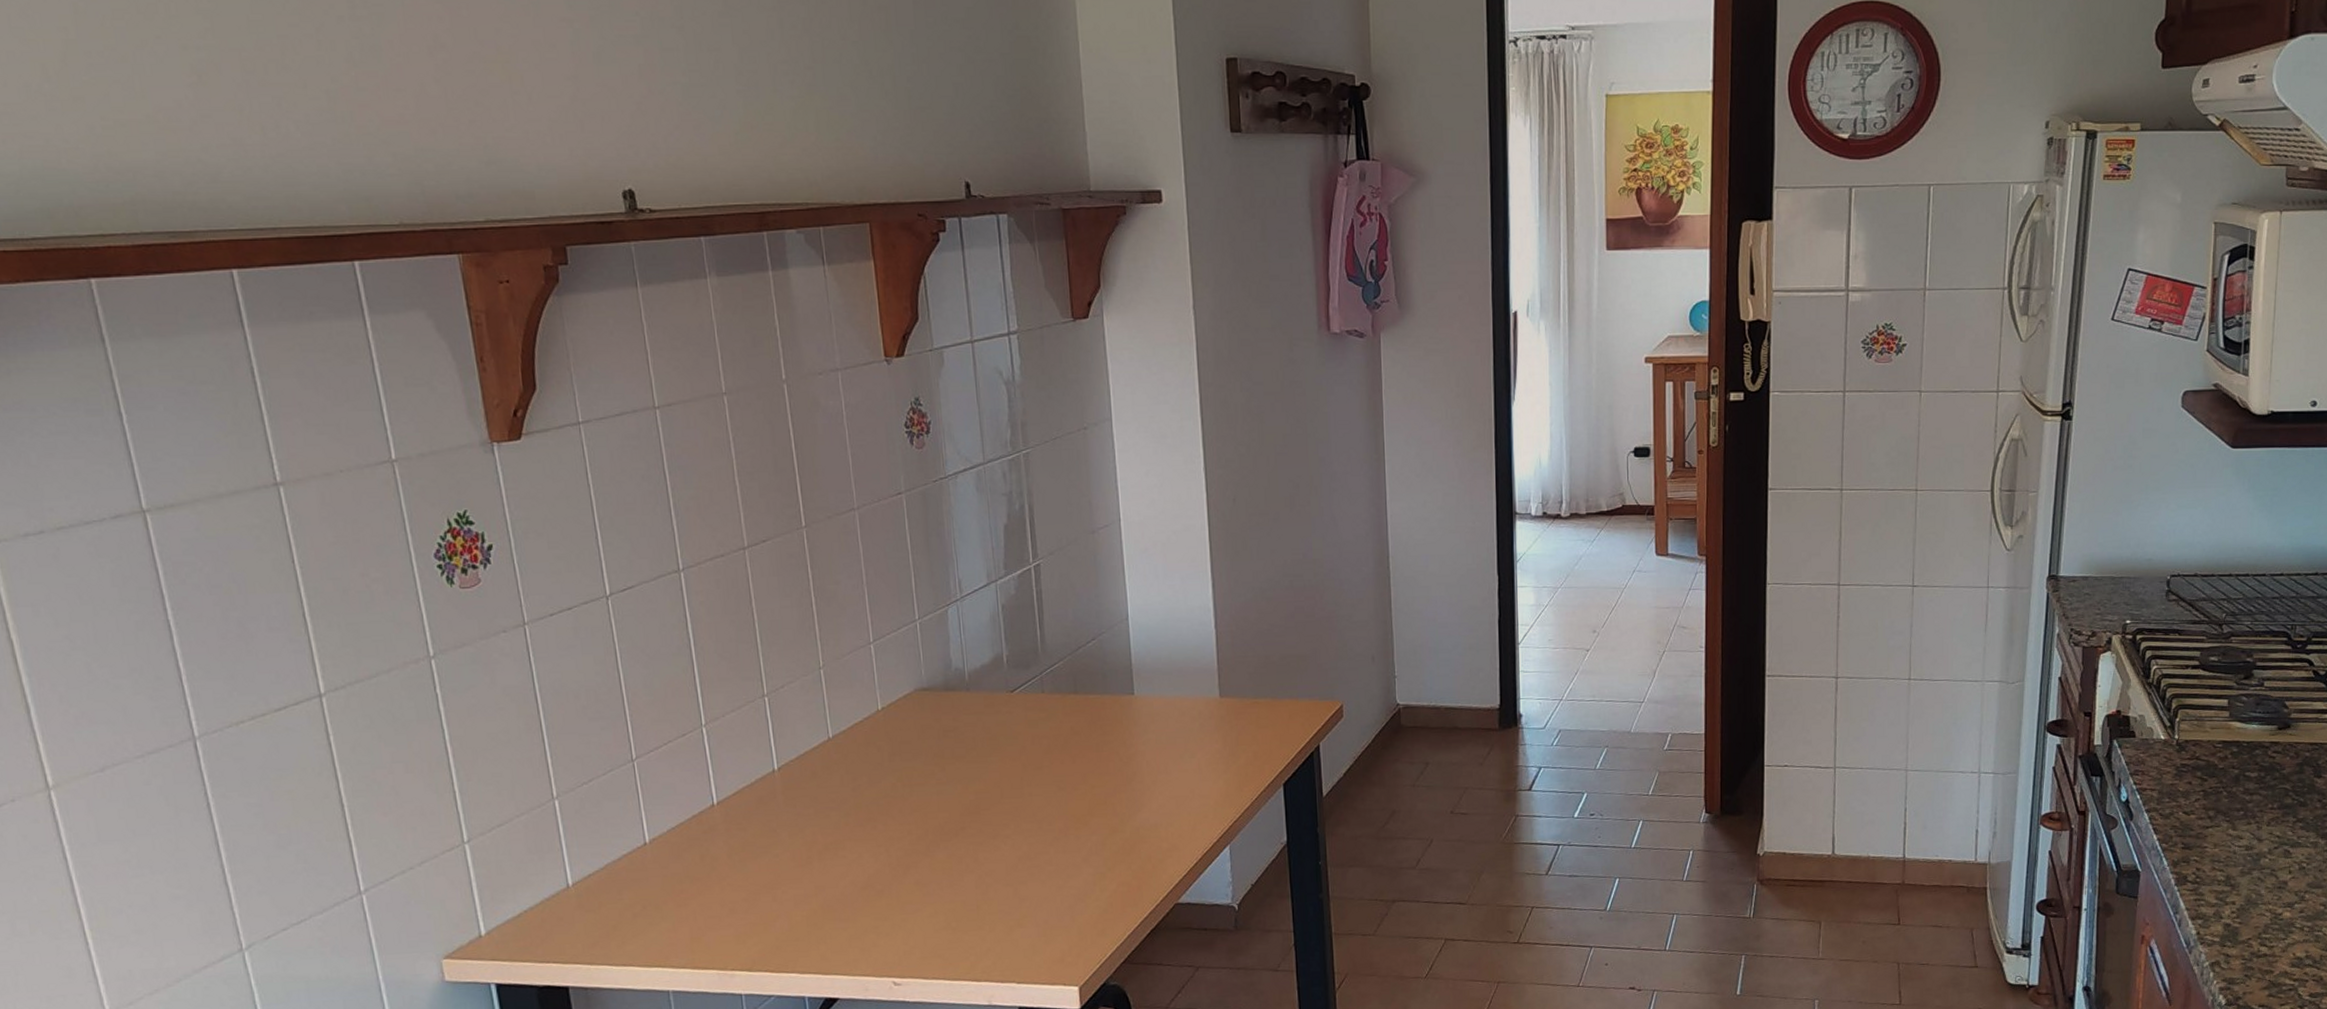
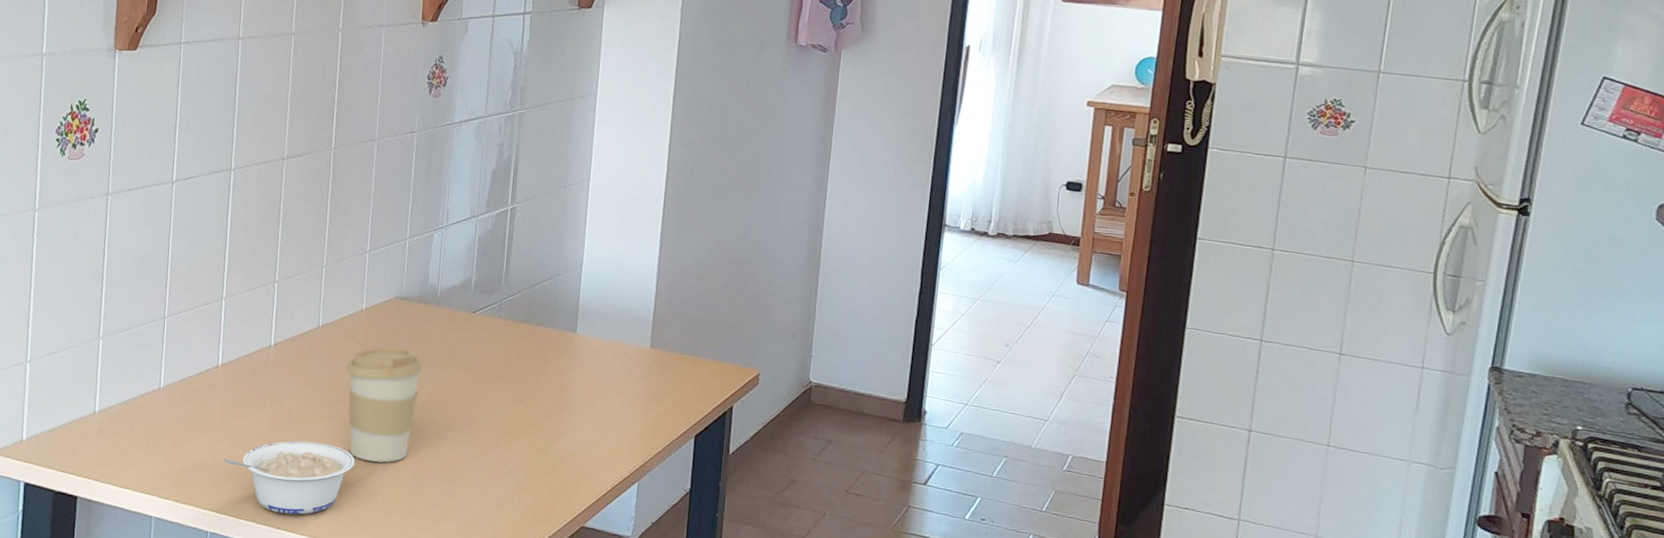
legume: none [744,869,904,957] -> present [224,441,356,515]
coffee cup: none [872,745,965,880] -> present [346,346,423,463]

